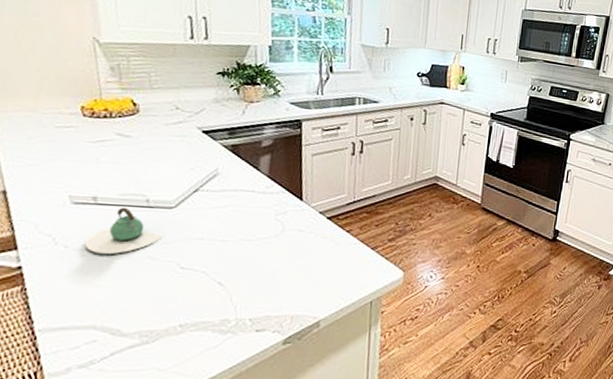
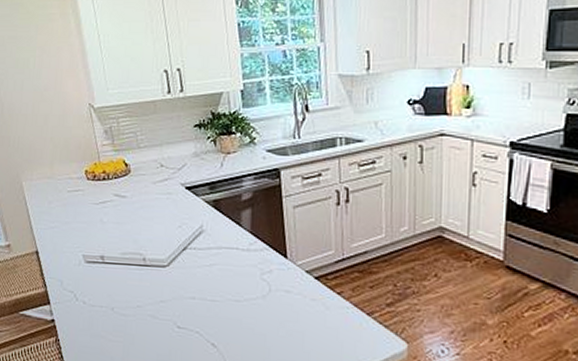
teapot: present [84,206,164,254] -> none [98,265,160,311]

